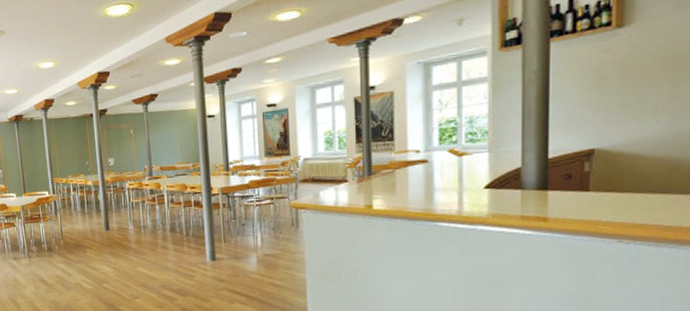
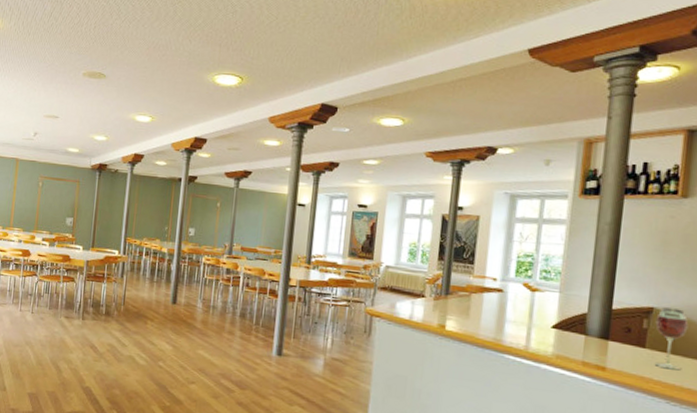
wineglass: none [598,145,636,209] -> present [654,307,689,371]

